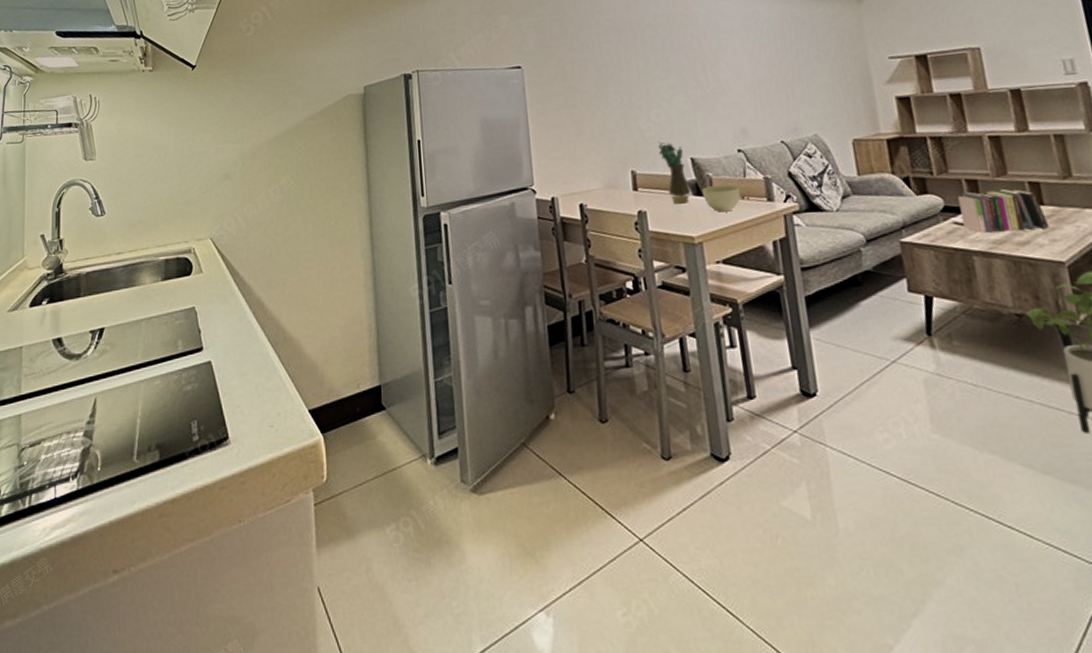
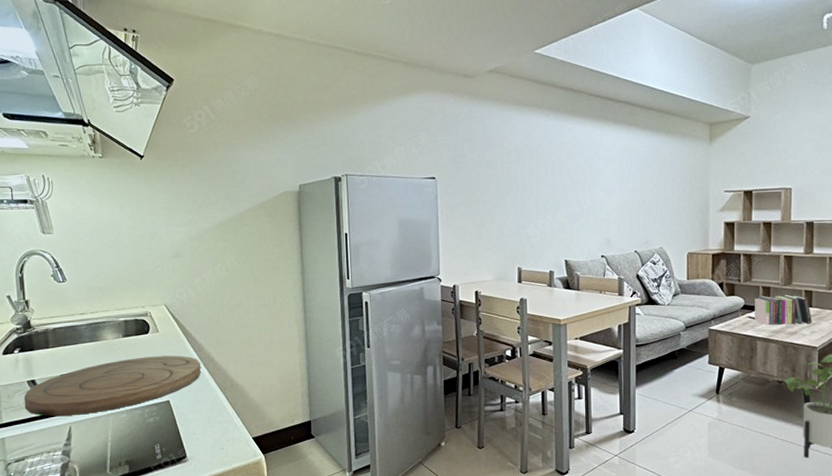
cutting board: none [47,301,249,385] -> present [23,355,201,416]
vase: present [658,141,691,204] -> none [541,246,562,295]
bowl: present [701,185,741,213] -> none [570,282,600,302]

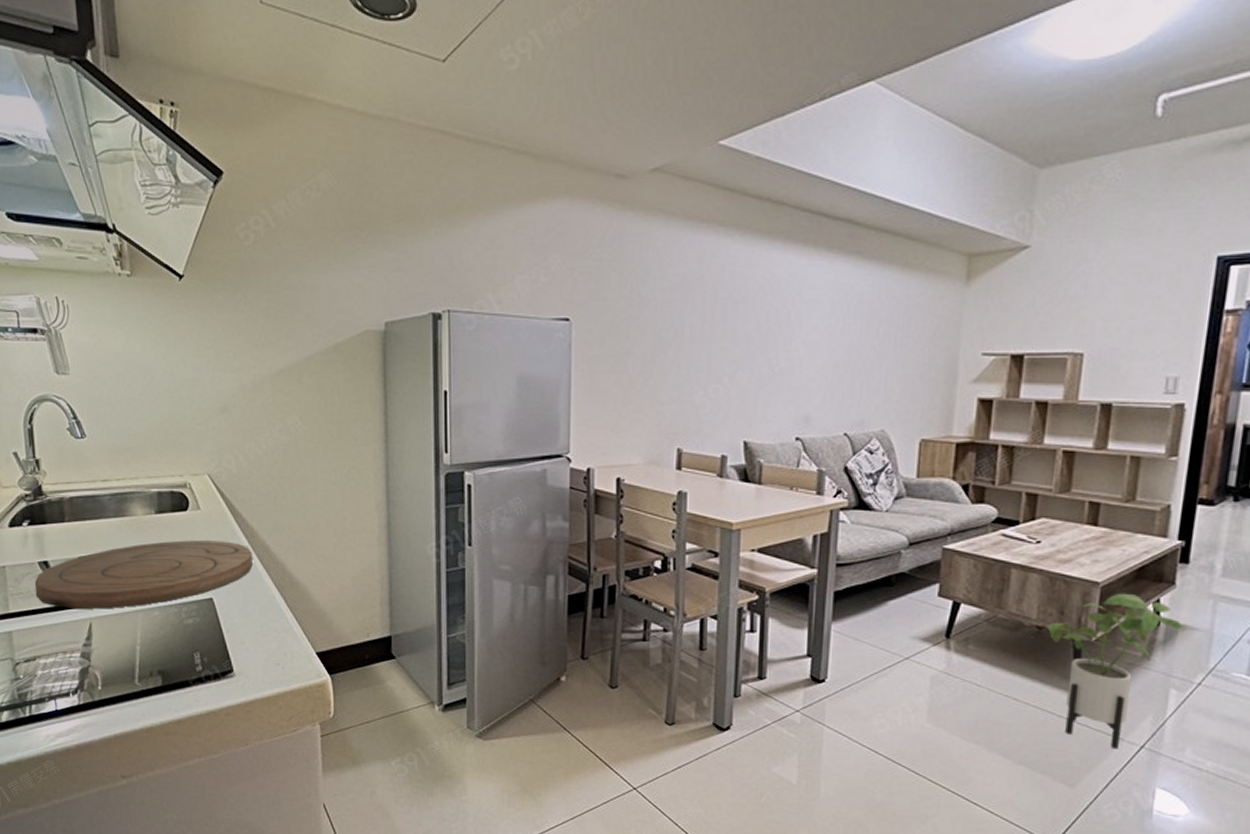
books: present [755,294,813,325] -> none [1011,505,1097,550]

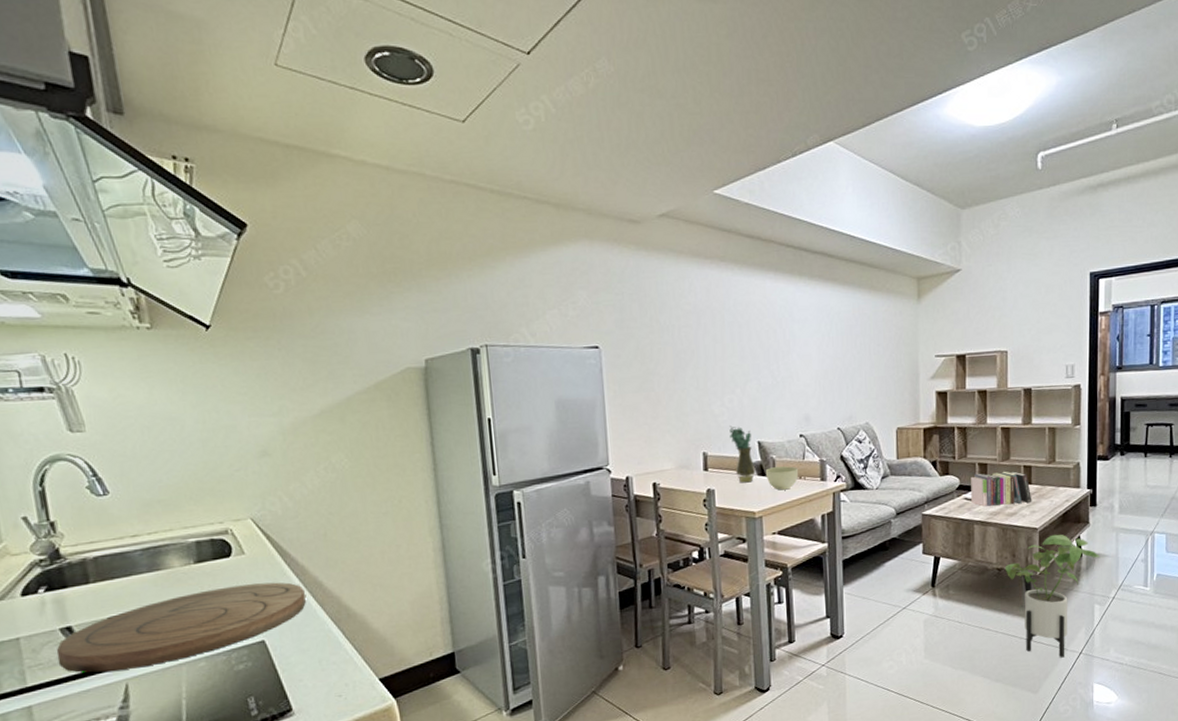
vase: none [711,420,738,488] -> present [729,426,756,483]
bowl: none [749,473,790,501] -> present [765,466,799,491]
books: none [1011,505,1097,550] -> present [971,471,1032,507]

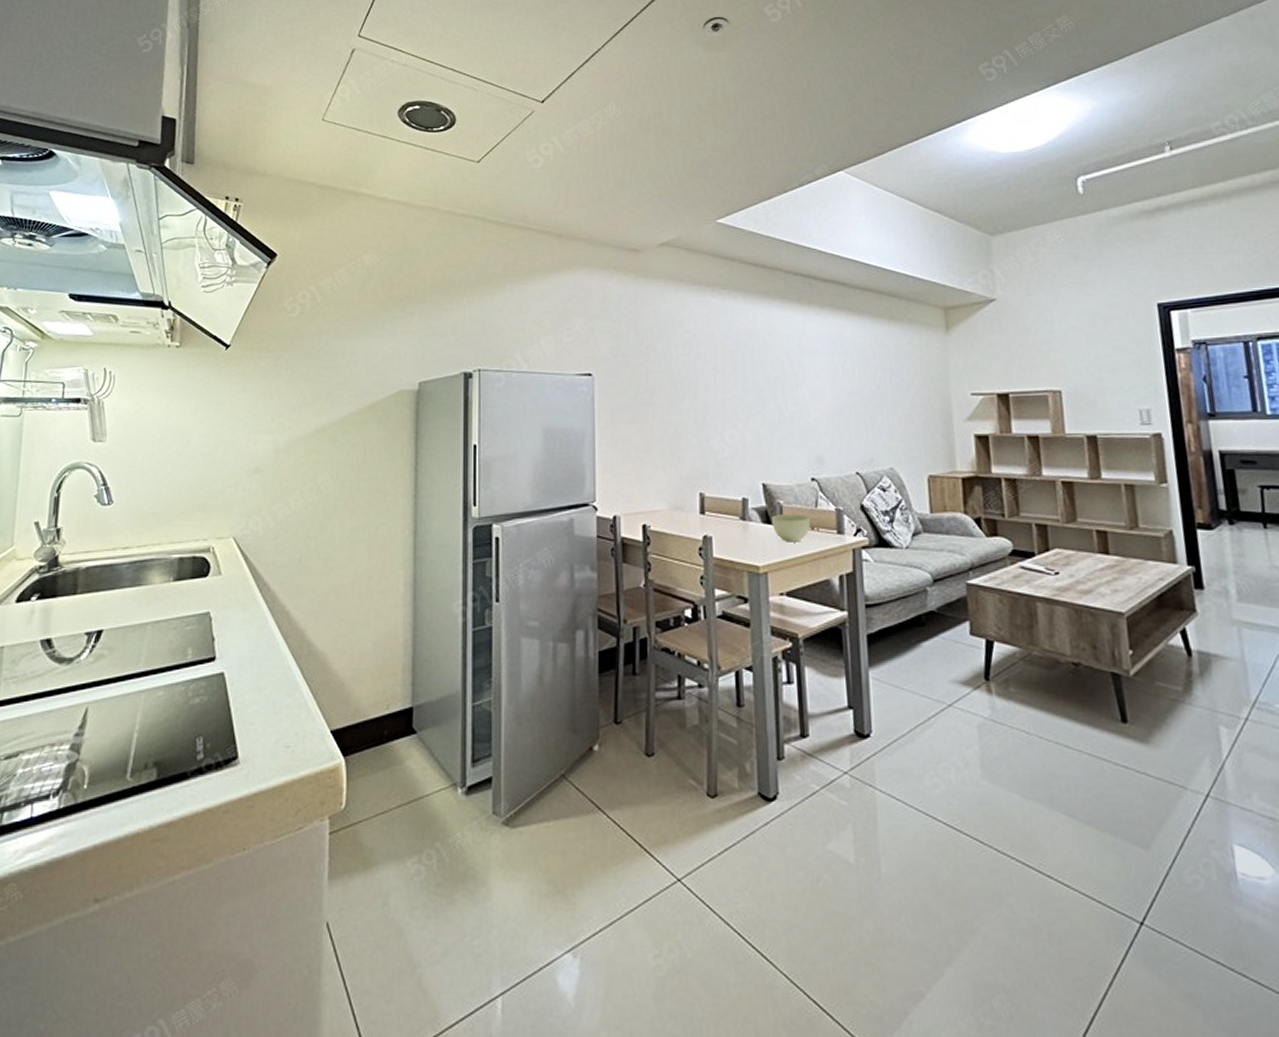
cutting board: present [56,582,306,673] -> none [31,608,271,692]
vase: present [729,426,756,483] -> none [730,464,760,531]
books: present [971,471,1032,507] -> none [1027,535,1113,579]
house plant: present [1004,534,1101,658] -> none [1083,623,1220,800]

